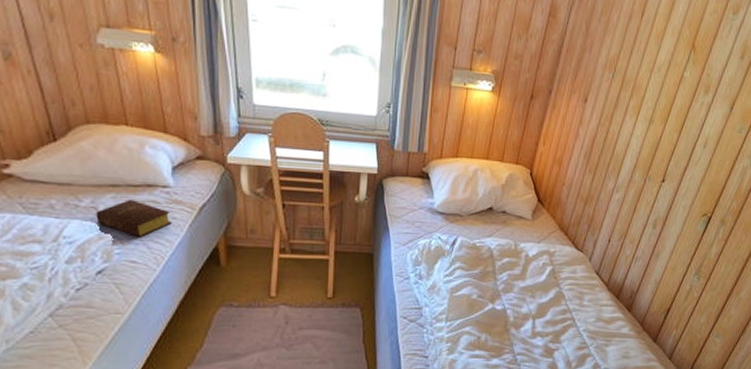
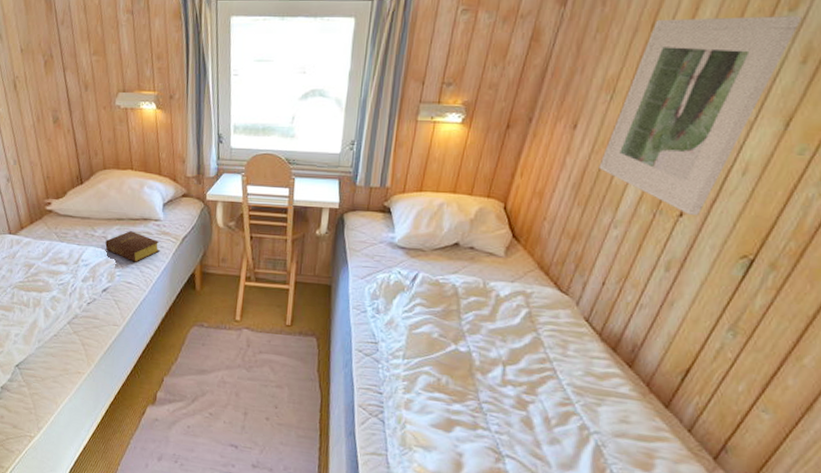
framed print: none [604,9,741,181] -> present [598,16,802,215]

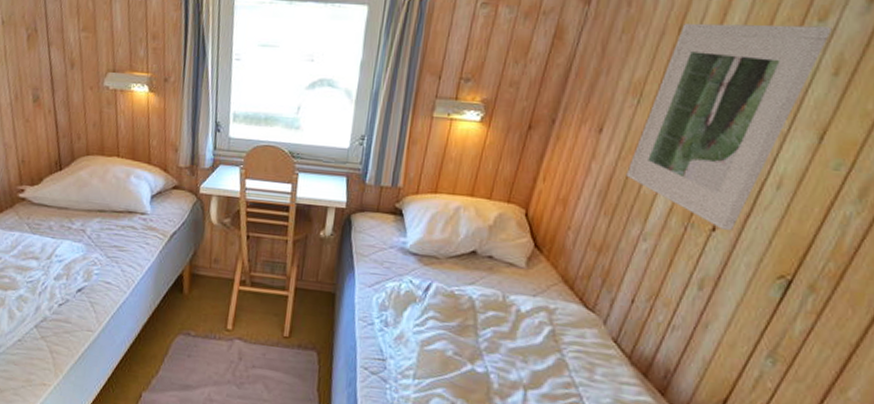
bible: present [105,231,160,262] -> none [83,224,145,260]

